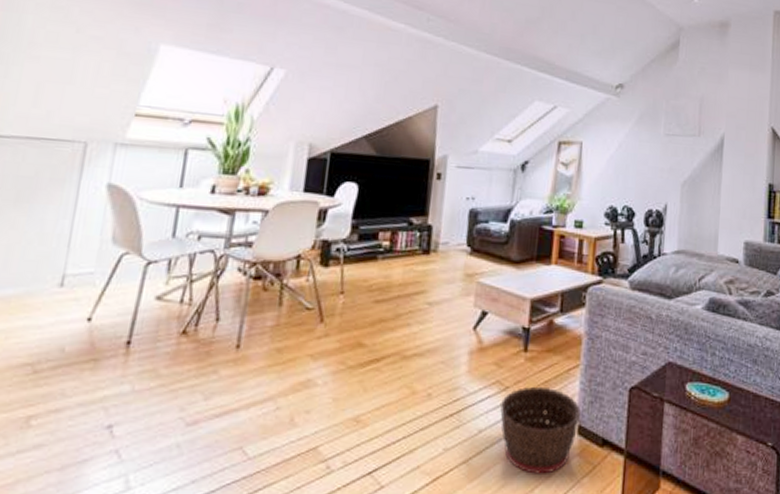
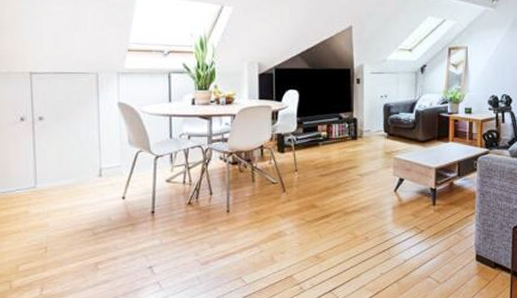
basket: present [500,386,581,474] -> none [419,229,477,288]

